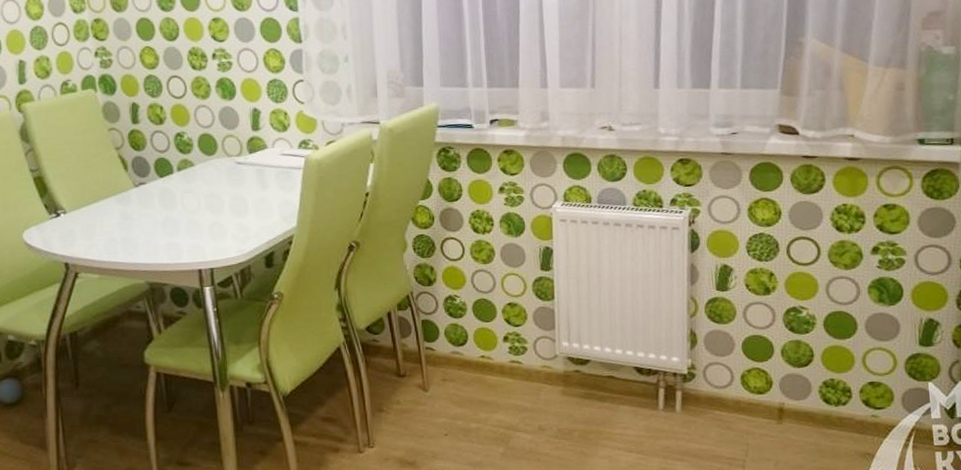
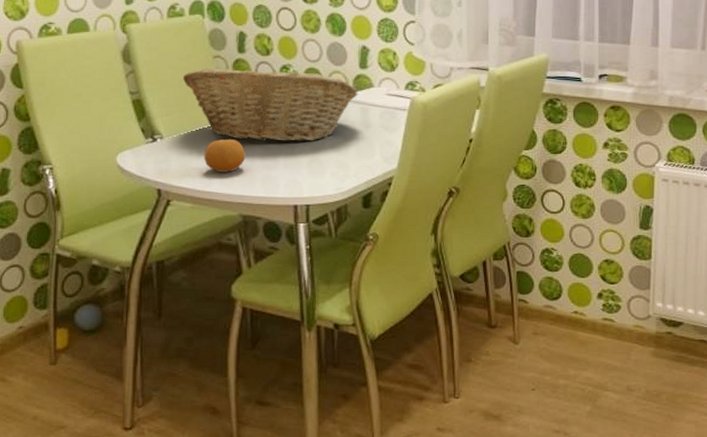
fruit basket: none [80,138,253,210] -> present [182,68,359,142]
fruit: none [107,209,148,243] -> present [203,139,246,173]

